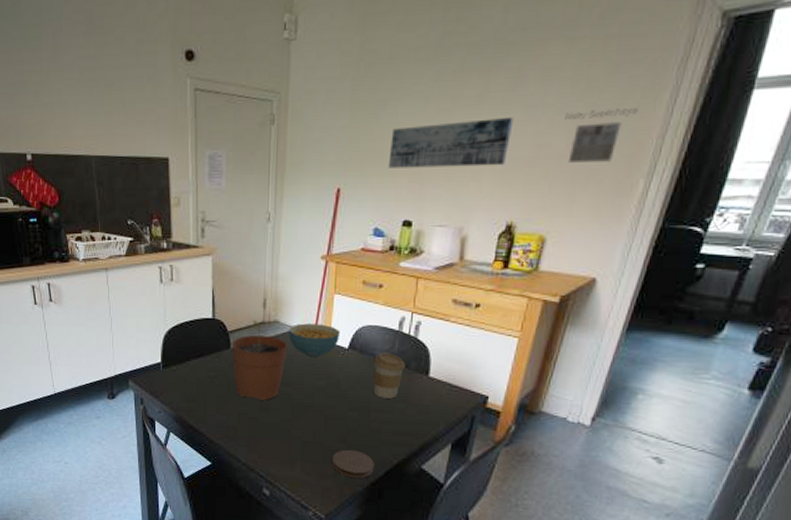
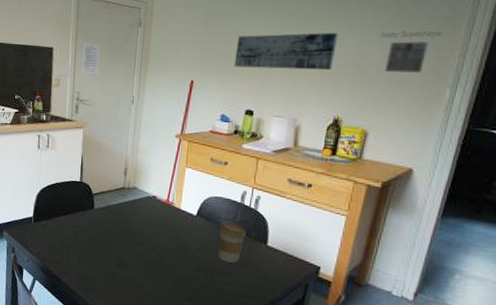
plant pot: present [231,321,287,400] -> none [95,186,143,257]
cereal bowl: present [289,323,340,357] -> none [145,191,190,221]

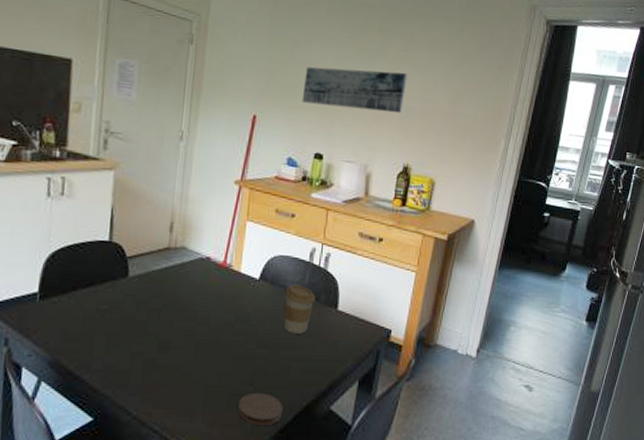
calendar: present [381,31,442,74] -> none [446,76,498,123]

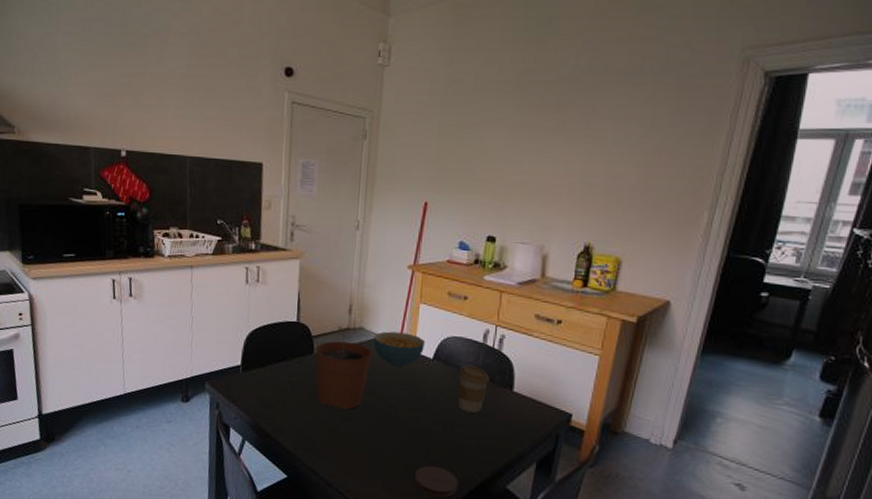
plant pot: none [129,246,194,338] -> present [315,326,372,410]
cereal bowl: none [196,250,251,288] -> present [373,331,425,366]
wall art: present [302,67,408,114] -> none [473,147,588,191]

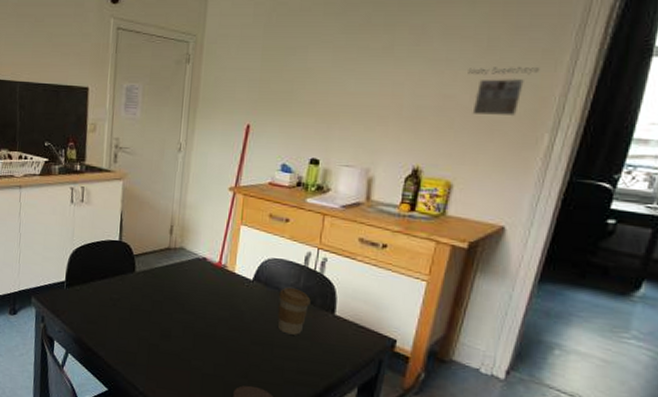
plant pot: present [315,326,372,410] -> none [136,246,192,328]
cereal bowl: present [373,331,425,366] -> none [194,252,245,287]
calendar: none [634,147,699,195] -> present [468,67,540,117]

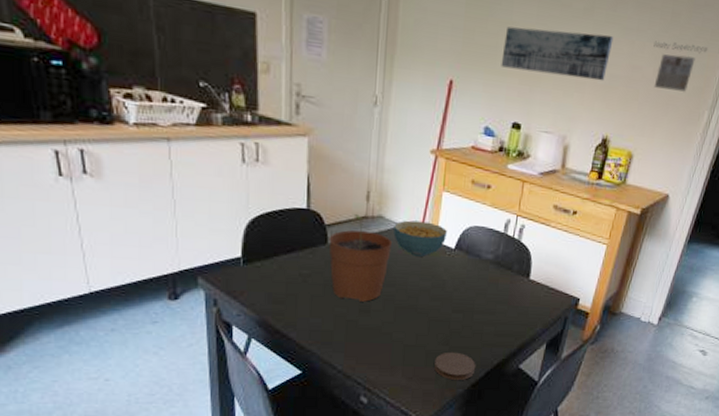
plant pot: none [136,246,192,328] -> present [329,214,392,302]
cereal bowl: none [194,252,245,287] -> present [393,220,447,257]
coffee cup: present [277,287,311,335] -> none [477,254,509,300]
wall art: none [296,68,419,113] -> present [501,26,614,81]

